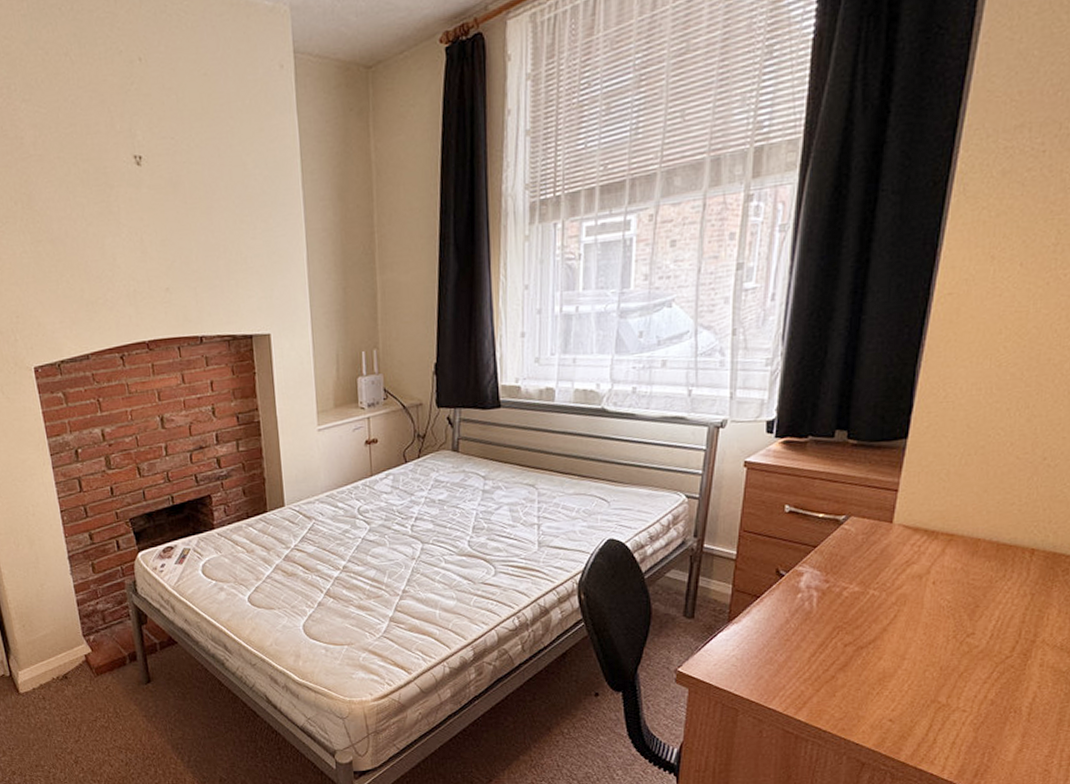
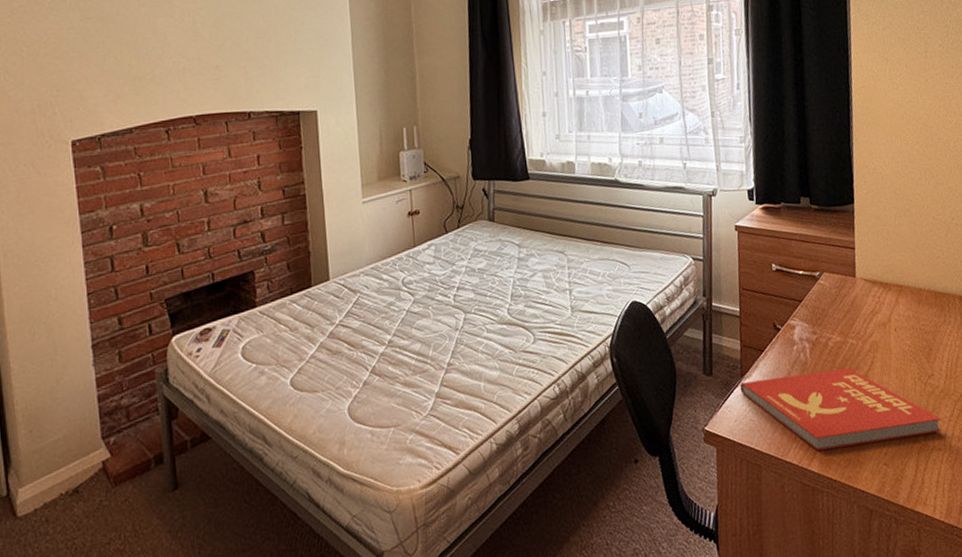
book: none [725,620,973,701] -> present [739,368,941,451]

